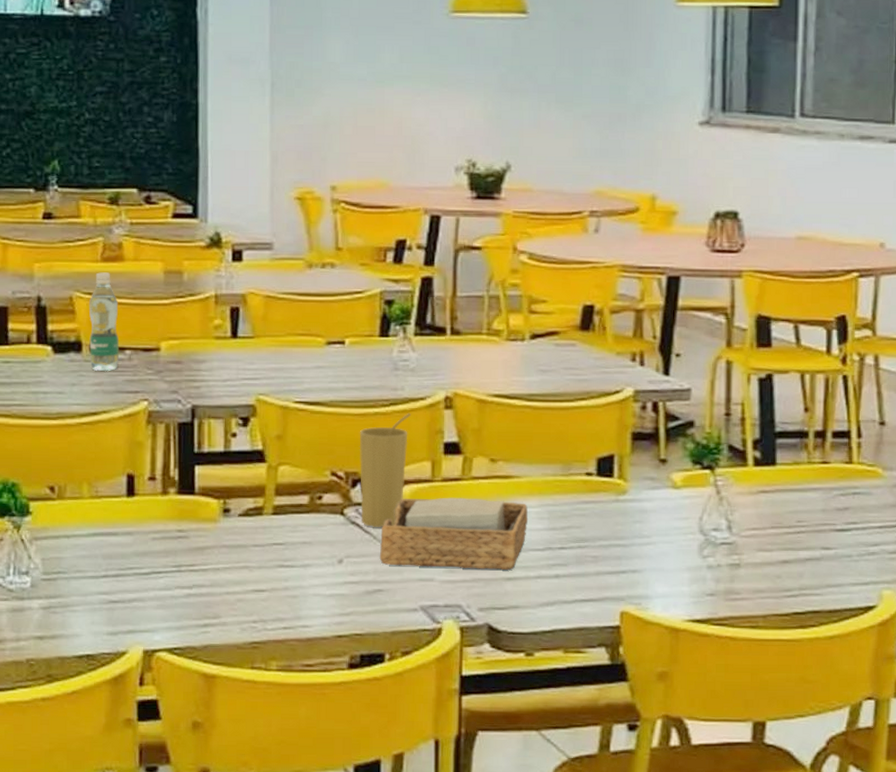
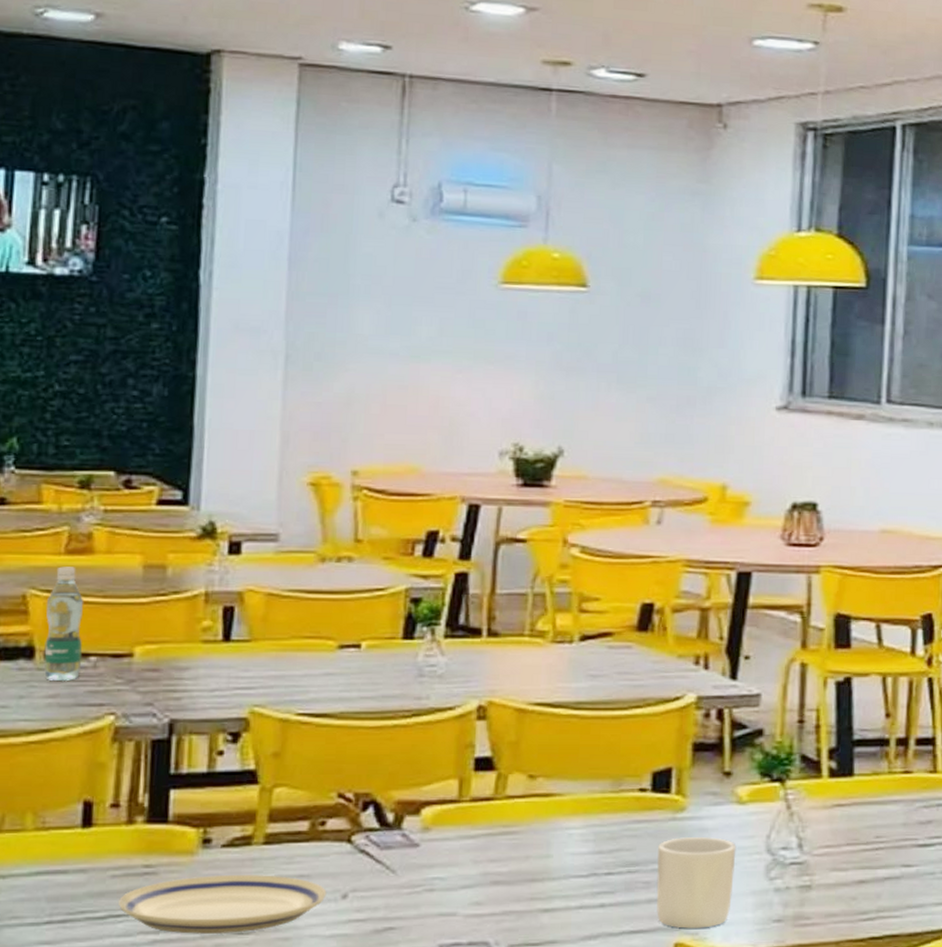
plate: none [159,540,326,591] -> present [119,875,327,935]
cup: present [359,412,411,527] -> none [372,724,436,856]
napkin holder: present [379,497,529,570] -> none [392,819,571,901]
mug: none [603,517,673,599] -> present [656,837,737,929]

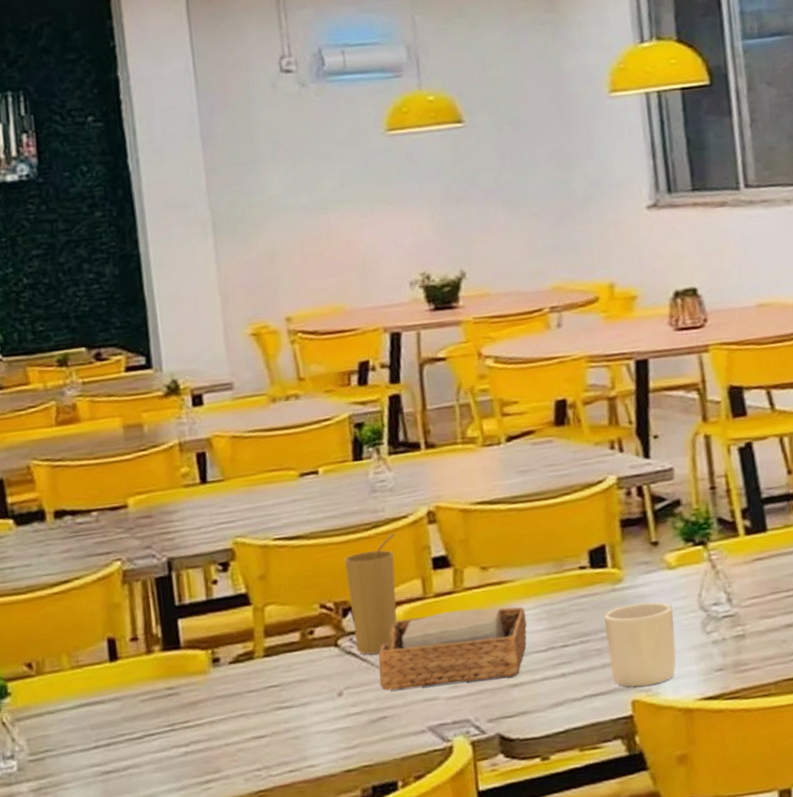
bottle: present [44,566,84,682] -> none [48,436,87,538]
plate: present [119,875,327,935] -> none [151,682,325,744]
cup: none [372,724,436,856] -> present [345,533,397,654]
napkin holder: none [392,819,571,901] -> present [378,606,527,691]

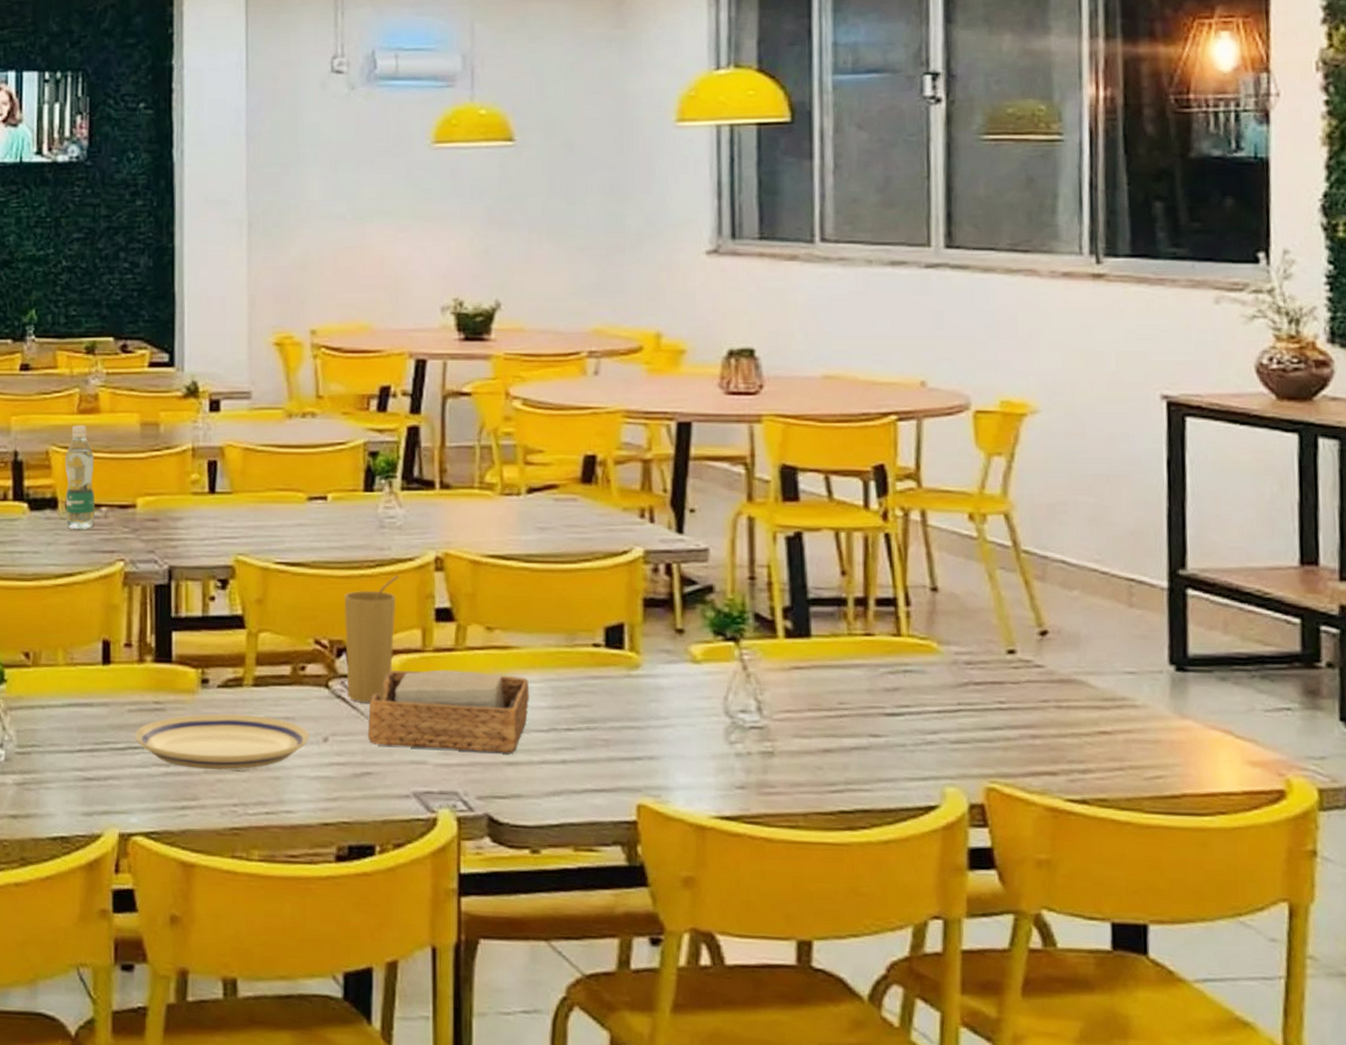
bottle: none [48,436,87,538] -> present [65,425,96,530]
plate: none [151,682,325,744] -> present [135,714,310,771]
mug: present [604,602,676,687] -> none [614,695,694,791]

